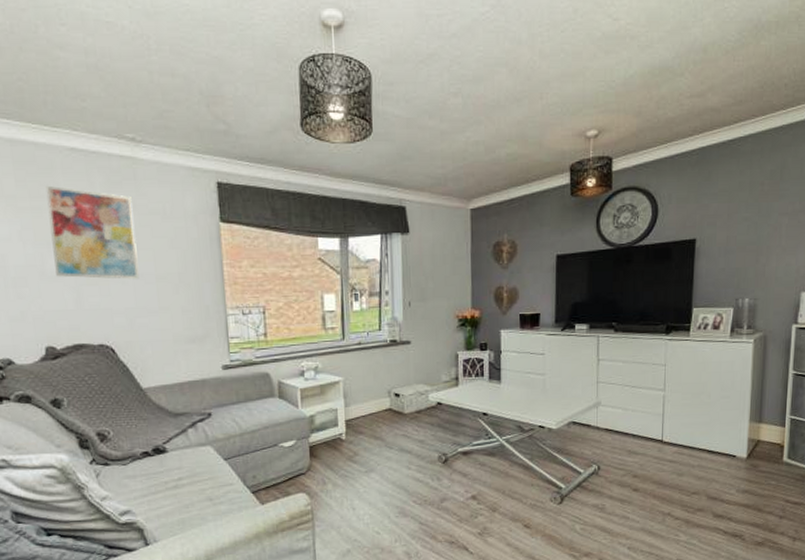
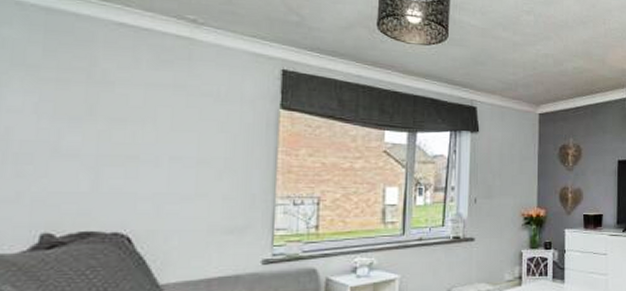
wall art: present [45,185,140,279] -> none [73,57,182,162]

